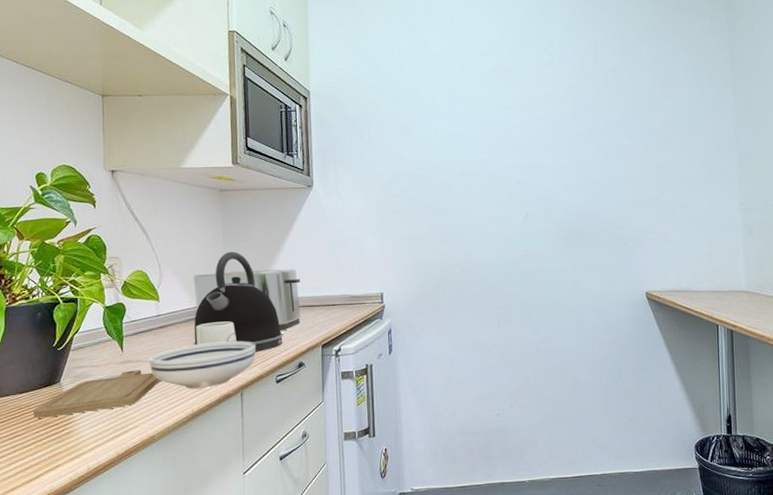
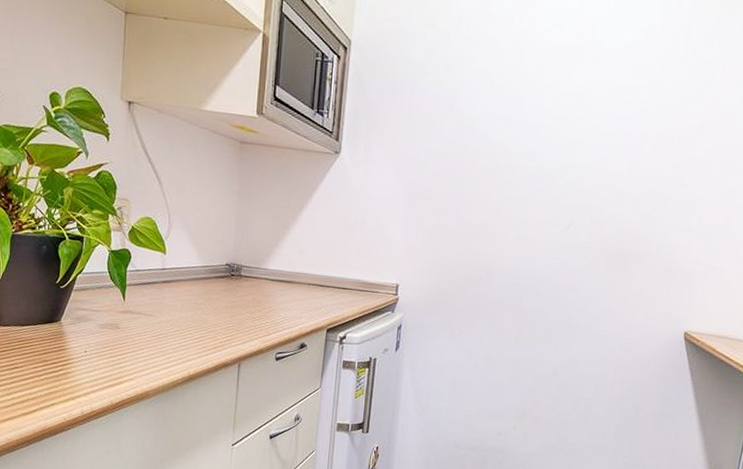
chopping board: present [33,370,160,418] -> none [33,321,159,358]
bowl: present [148,341,256,390] -> none [149,305,259,353]
kettle: present [192,251,284,353] -> none [195,212,289,326]
toaster: present [193,269,301,331] -> none [202,231,314,307]
mug: present [196,321,238,346] -> none [199,285,241,311]

